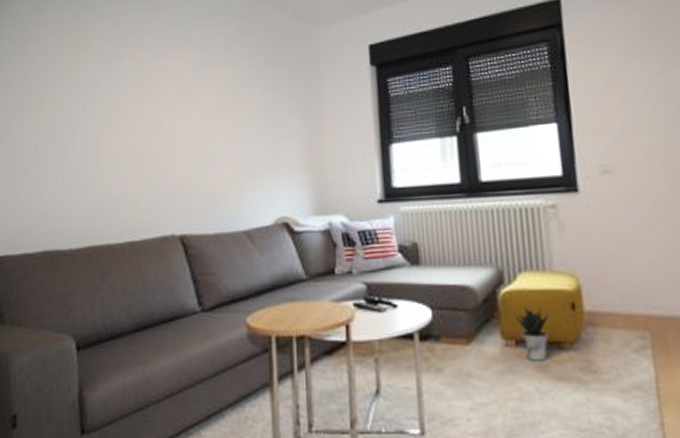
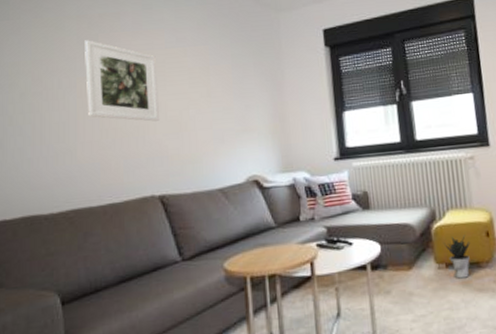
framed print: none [109,60,183,151] -> present [85,40,159,122]

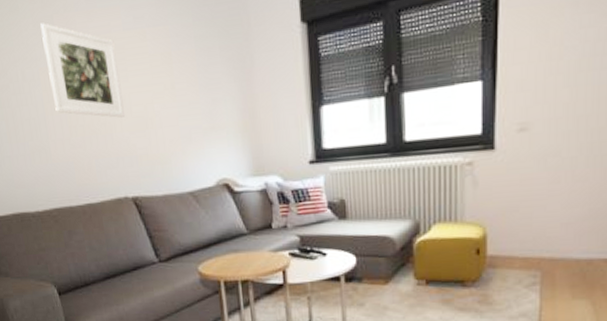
potted plant: present [443,235,471,279] -> none [425,251,457,297]

